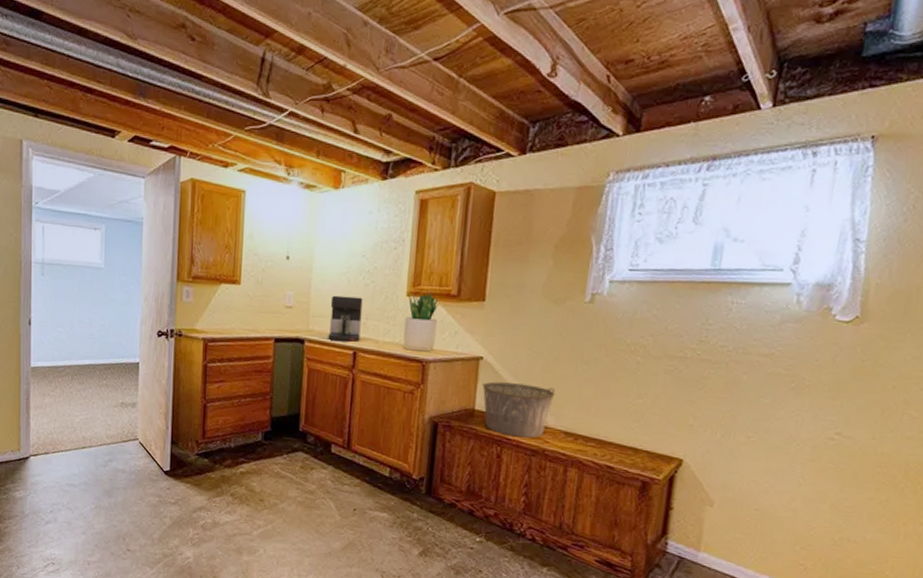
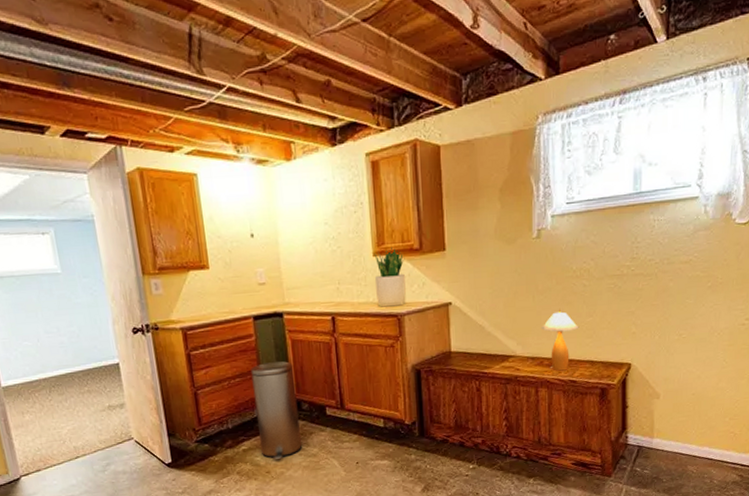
pedal bin: none [259,387,306,490] -> present [251,361,302,460]
coffee maker: present [328,295,363,342] -> none [301,264,336,309]
basket: present [482,381,556,438] -> none [455,320,519,370]
table lamp: none [581,382,626,454] -> present [542,308,579,371]

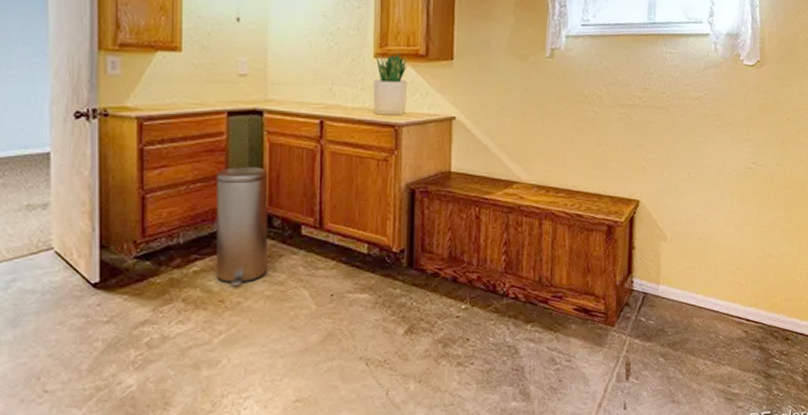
table lamp: present [542,308,579,371] -> none [549,134,588,203]

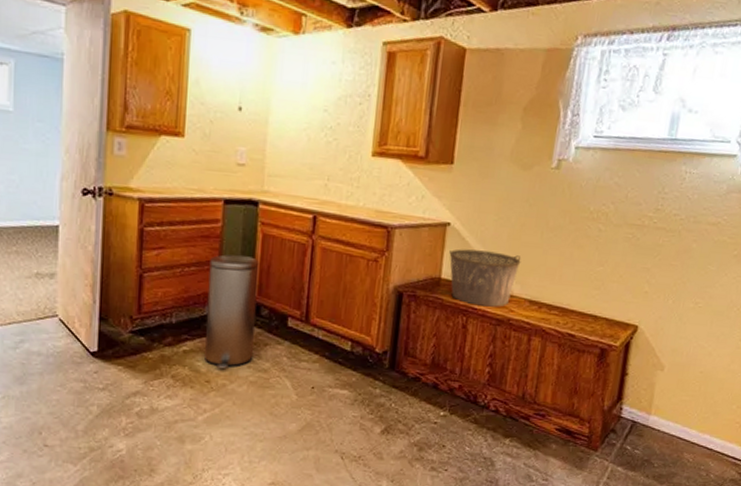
planter: present [372,50,409,116] -> none [367,149,407,217]
basket: none [457,141,526,195] -> present [449,249,522,308]

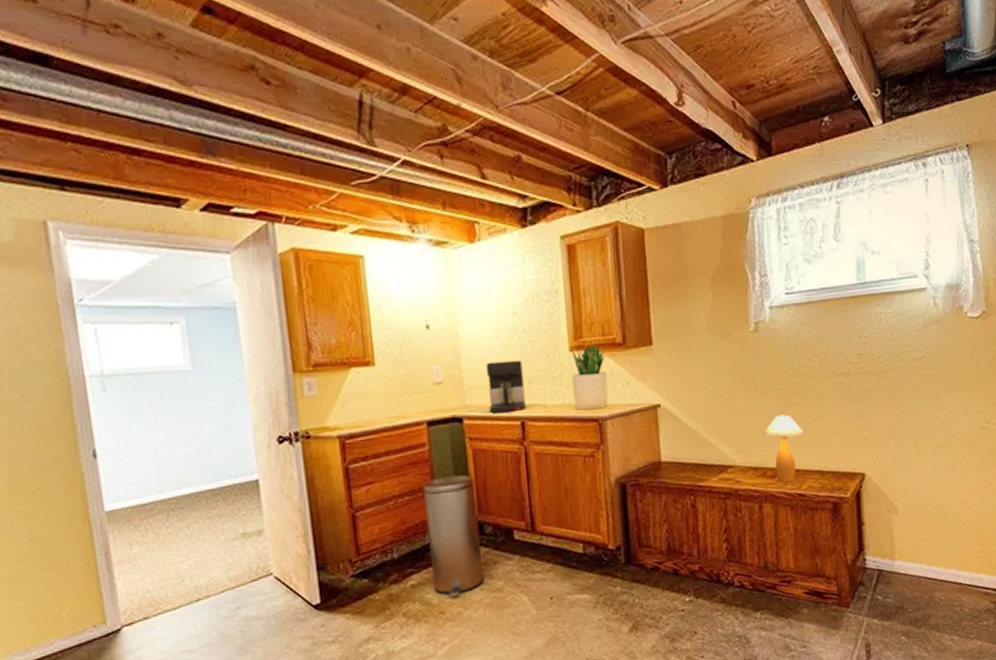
coffee maker: none [285,153,325,205] -> present [485,360,526,413]
planter: none [367,149,407,217] -> present [571,341,608,411]
basket: present [449,249,522,308] -> none [665,425,738,483]
table lamp: none [545,250,588,322] -> present [763,410,806,483]

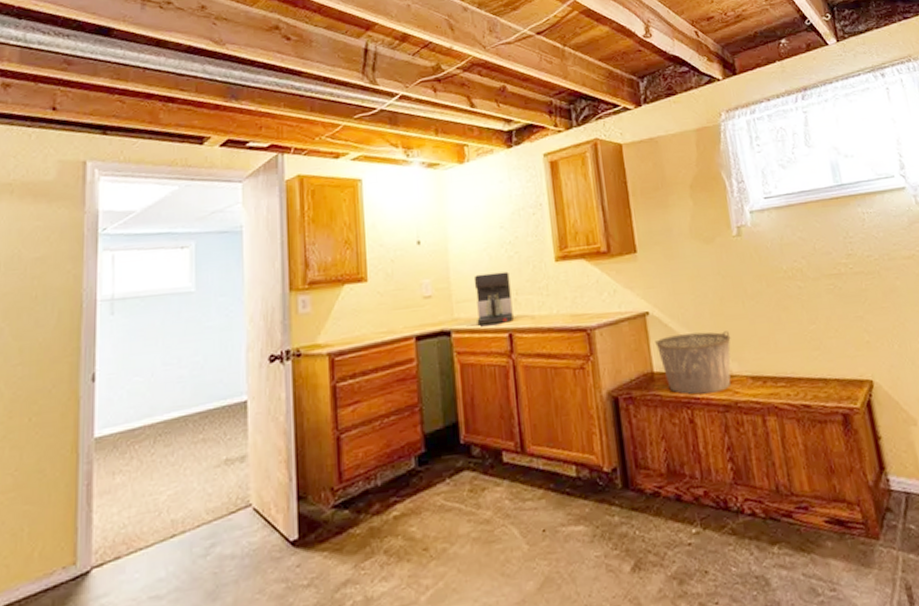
pedal bin: present [422,475,484,597] -> none [409,391,471,531]
planter: present [571,341,608,411] -> none [557,250,596,321]
basket: none [665,425,738,483] -> present [655,331,731,395]
table lamp: present [763,410,806,483] -> none [758,314,803,393]

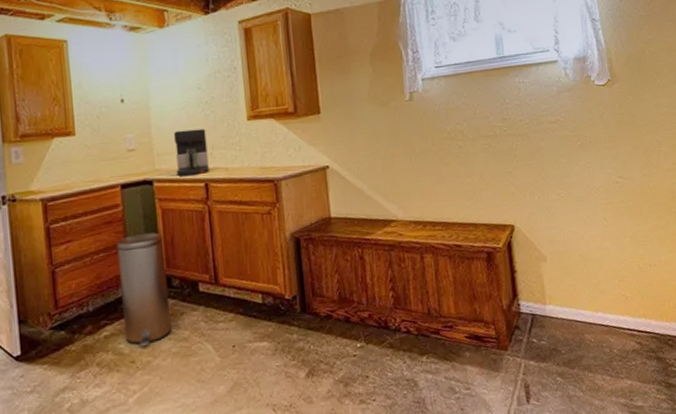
pedal bin: none [409,391,471,531] -> present [116,232,171,347]
basket: present [655,331,731,395] -> none [333,183,399,237]

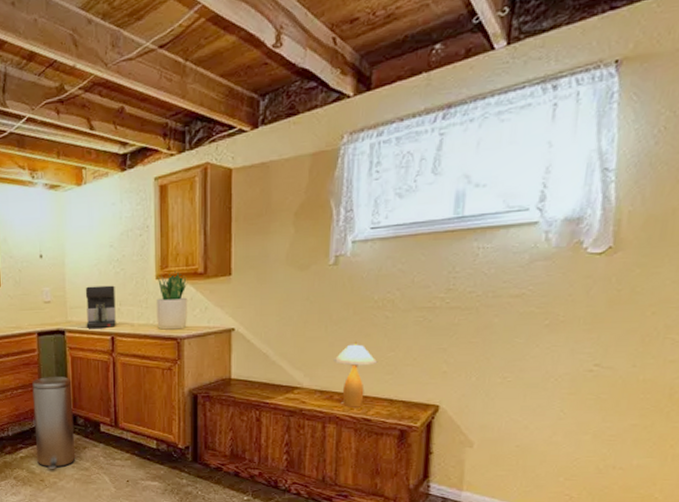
planter: none [249,111,283,173] -> present [156,270,188,330]
table lamp: none [421,169,459,235] -> present [333,340,378,407]

